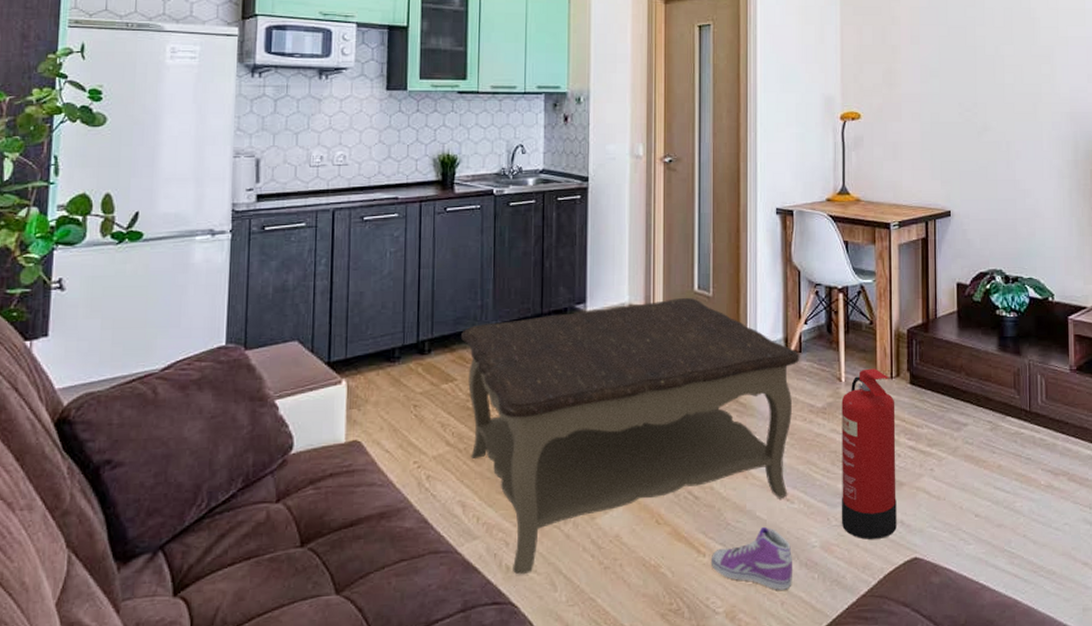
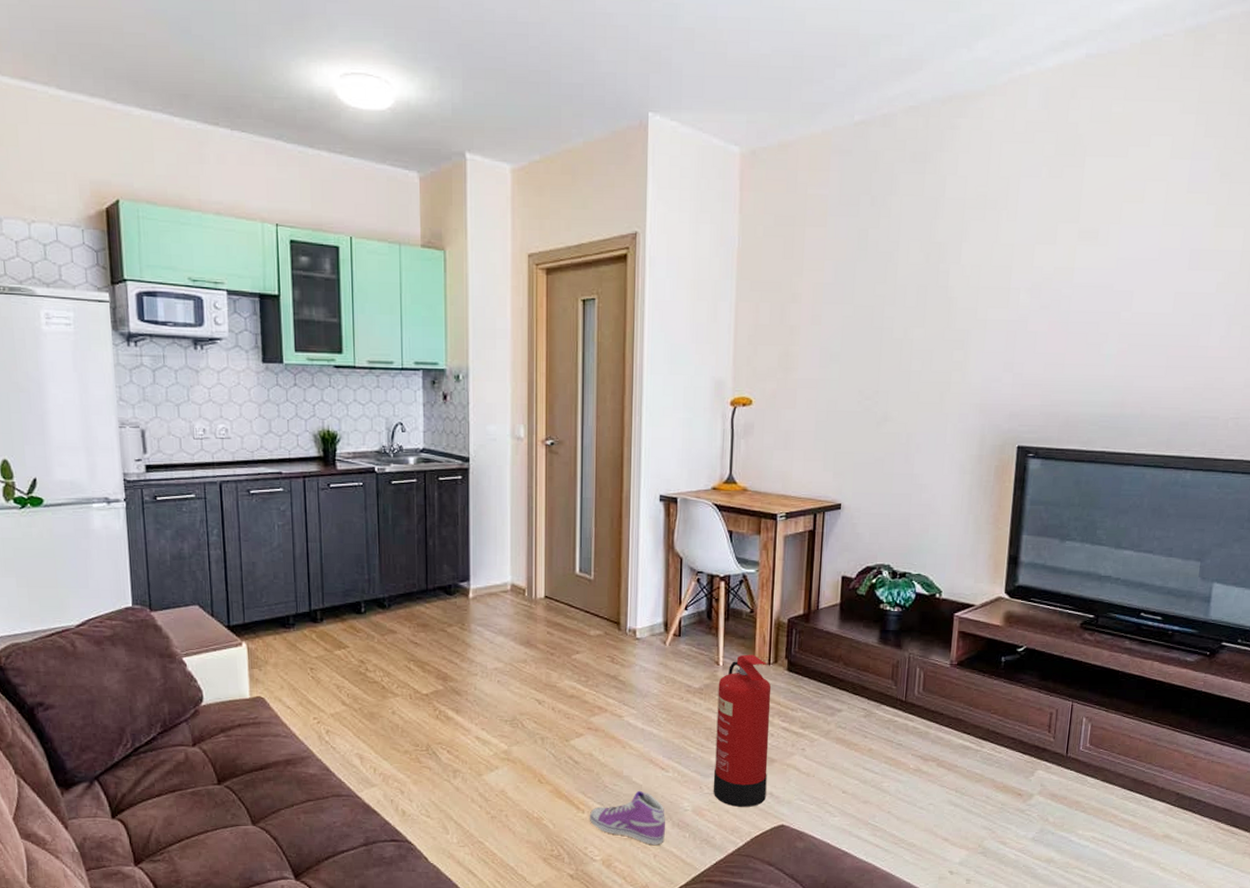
coffee table: present [461,298,800,575] -> none [351,580,679,819]

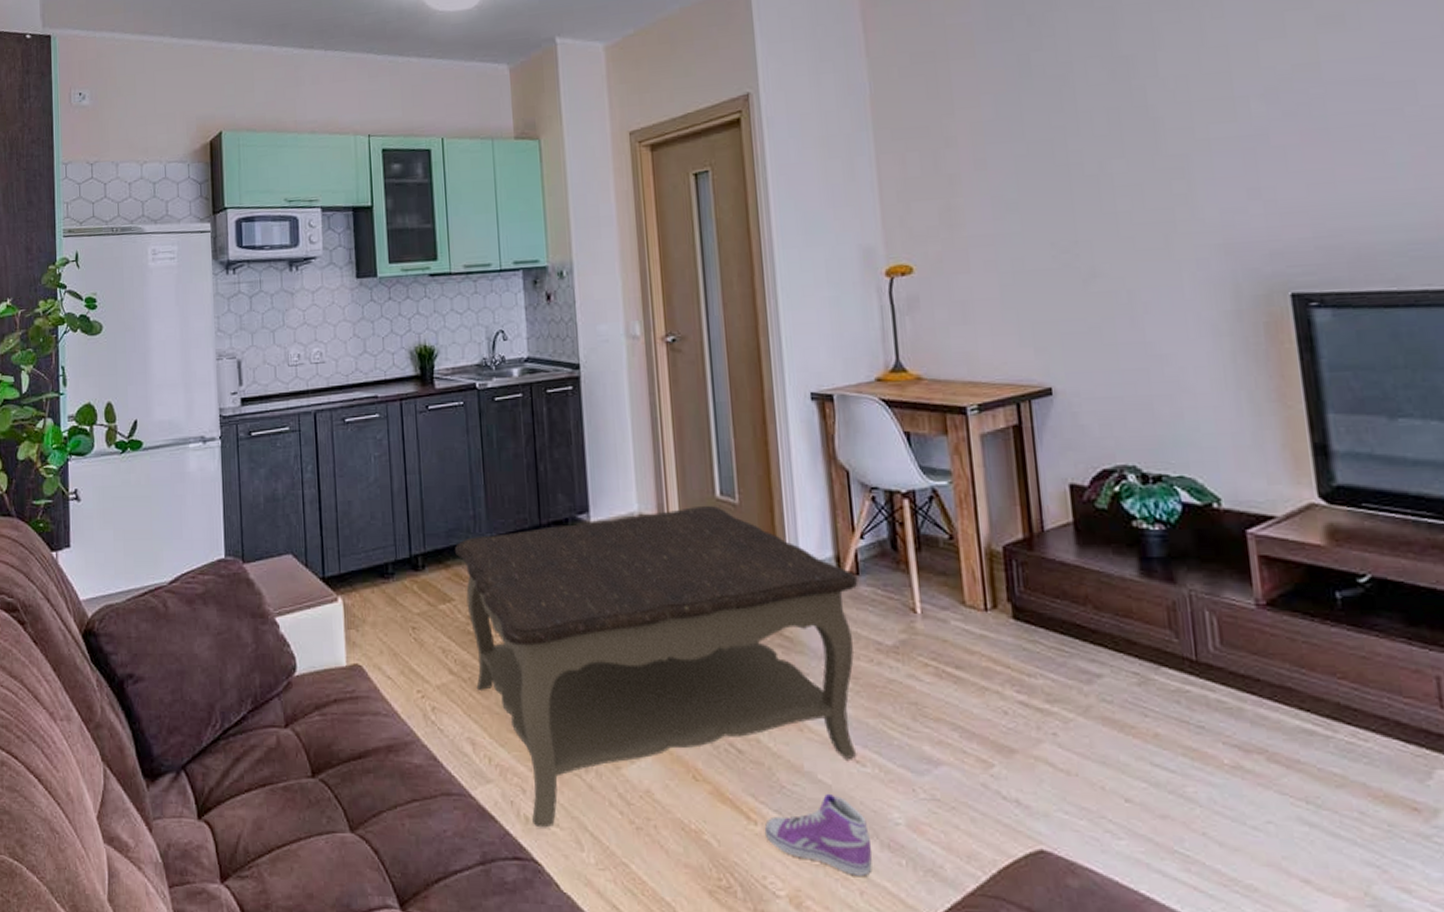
coffee table: none [351,580,679,819] -> present [455,506,858,828]
fire extinguisher: present [713,654,772,807] -> none [918,597,1011,821]

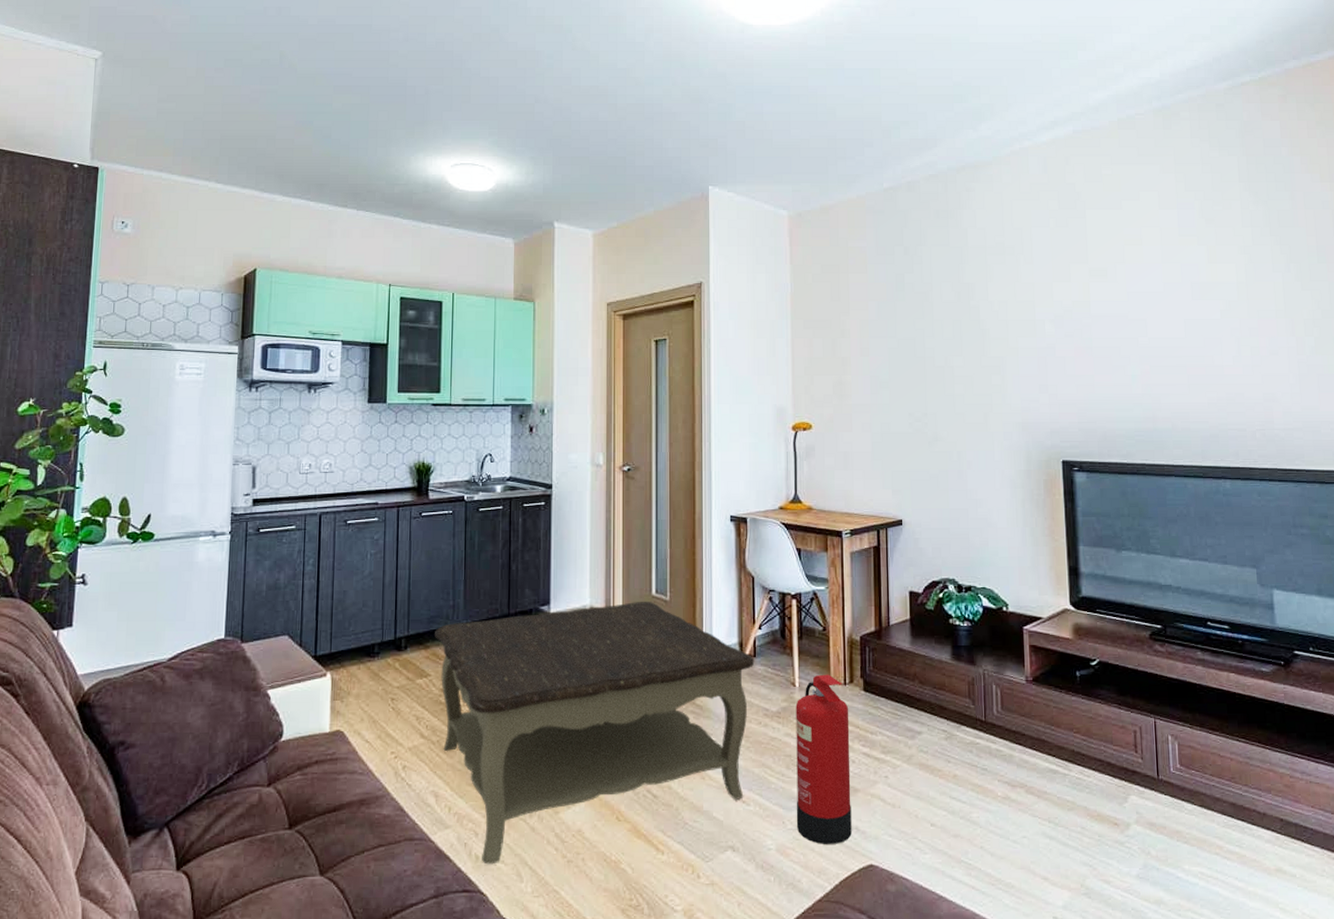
sneaker: present [764,793,872,876] -> none [669,827,749,891]
fire extinguisher: none [918,597,1011,821] -> present [795,674,852,844]

